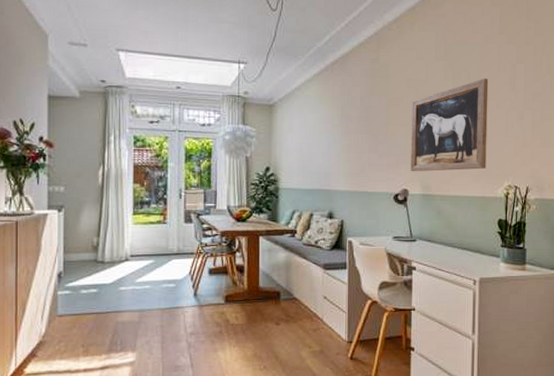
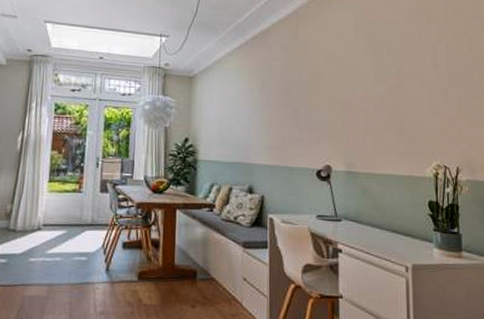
wall art: present [411,78,489,172] -> none [333,55,413,148]

